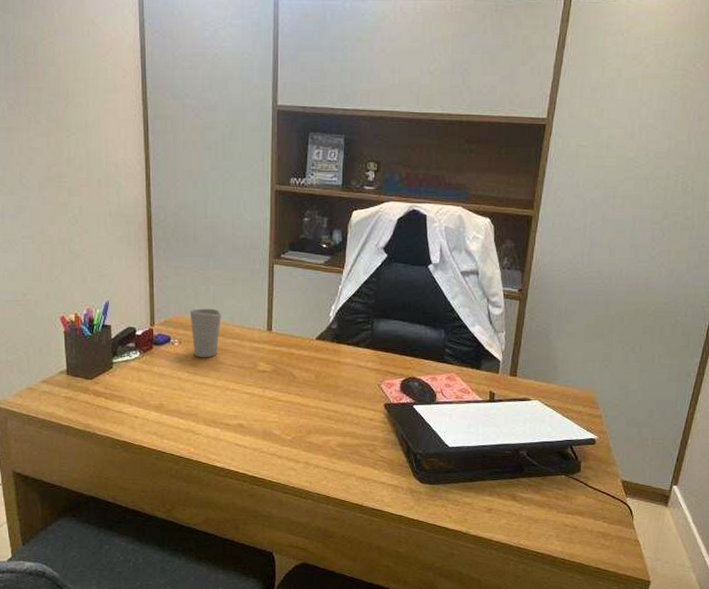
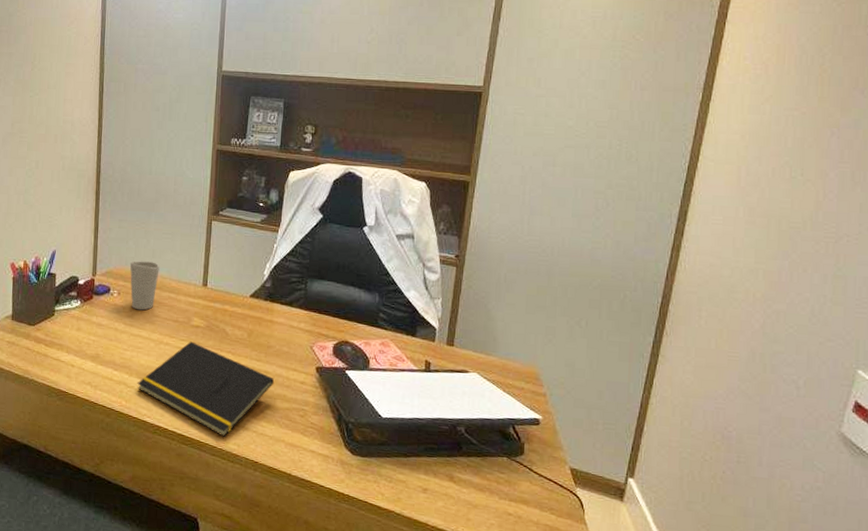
notepad: none [204,386,343,475] -> present [137,341,274,437]

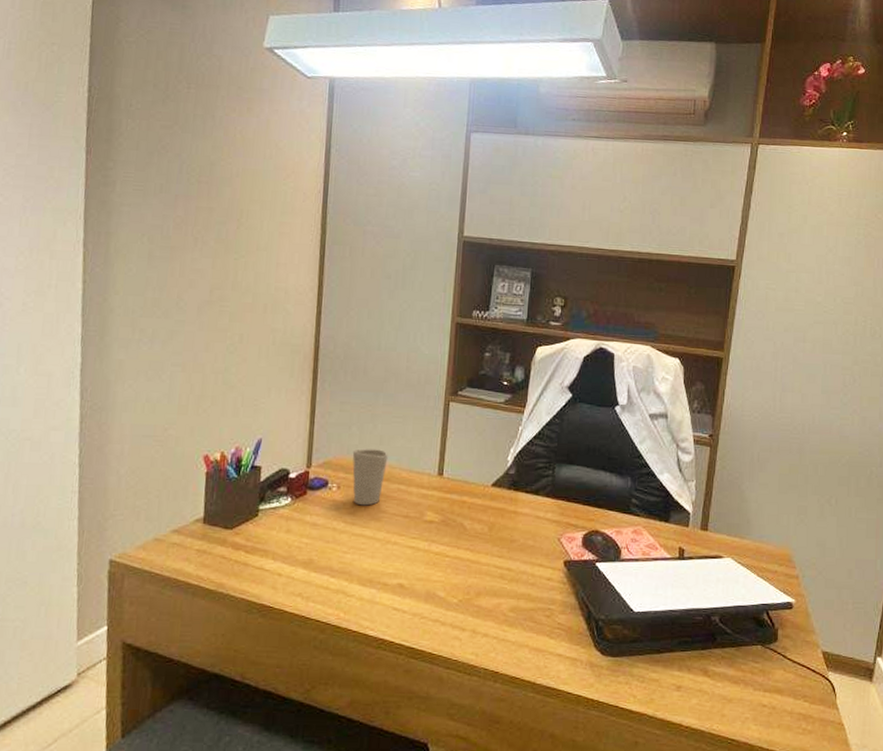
notepad: present [137,341,274,437] -> none [358,539,517,646]

